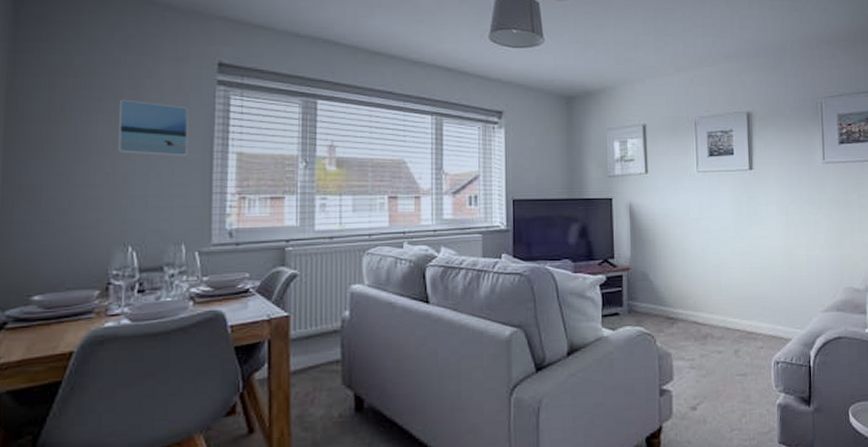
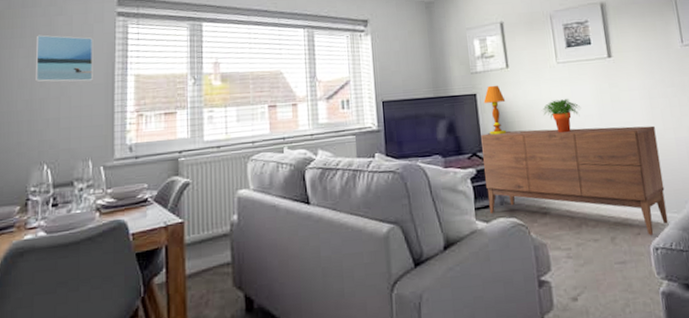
sideboard: none [614,238,791,349] -> present [481,125,669,235]
table lamp: none [619,190,654,242] -> present [483,85,521,135]
potted plant: none [677,209,718,244] -> present [541,99,582,133]

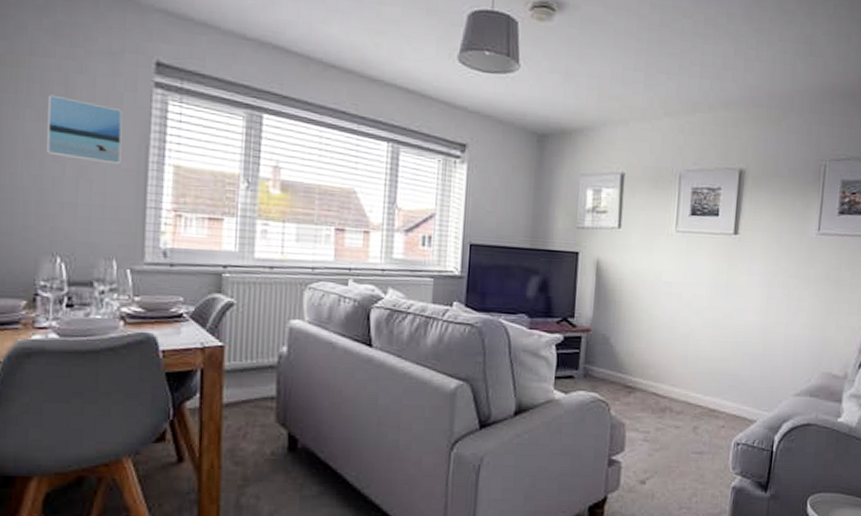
sideboard: present [481,125,669,235] -> none [570,298,766,430]
table lamp: present [483,85,521,135] -> none [583,245,620,304]
potted plant: present [541,99,582,133] -> none [648,272,692,311]

